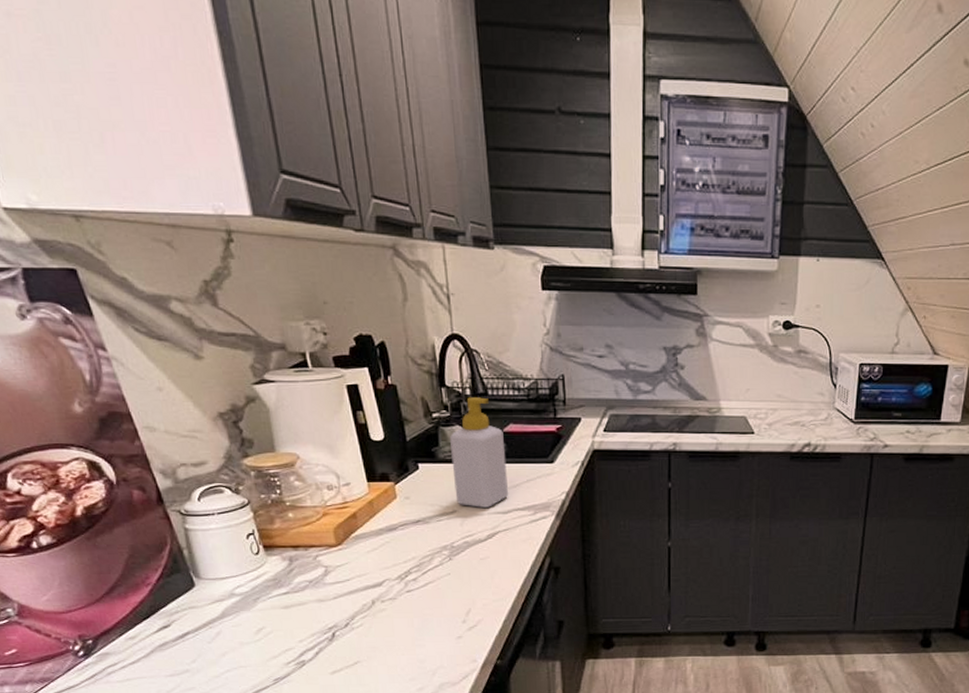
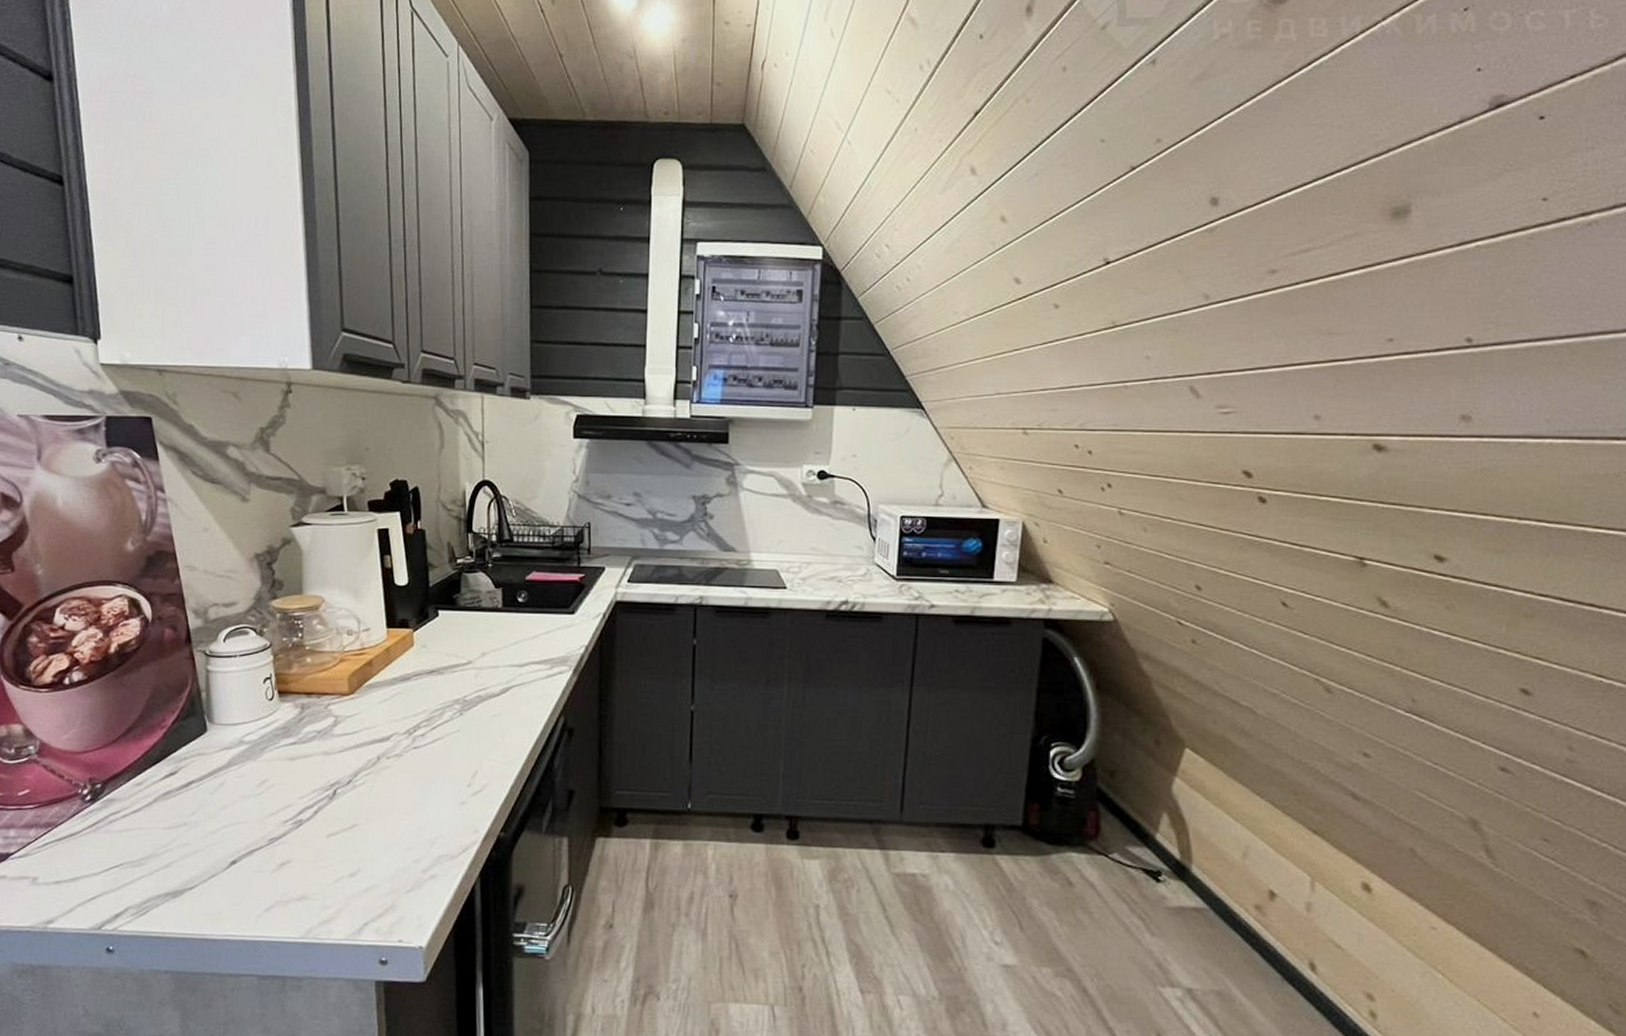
soap bottle: present [449,397,509,508] -> none [471,543,527,659]

